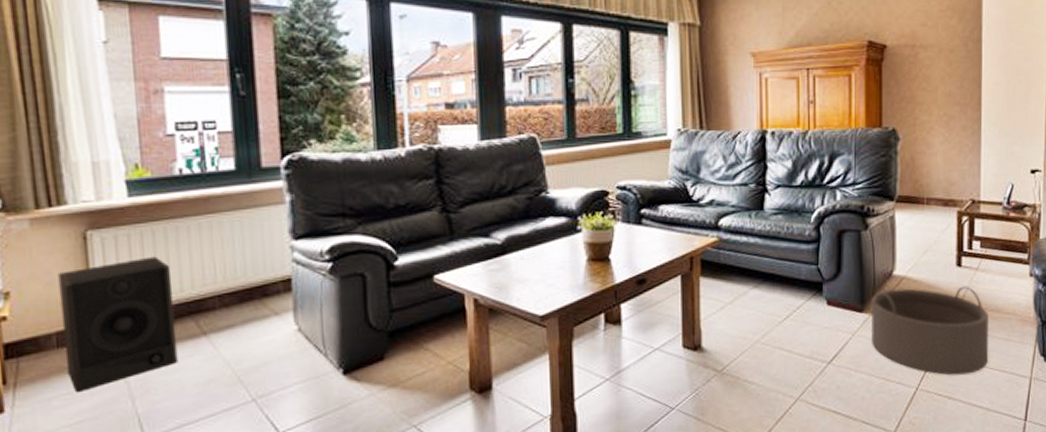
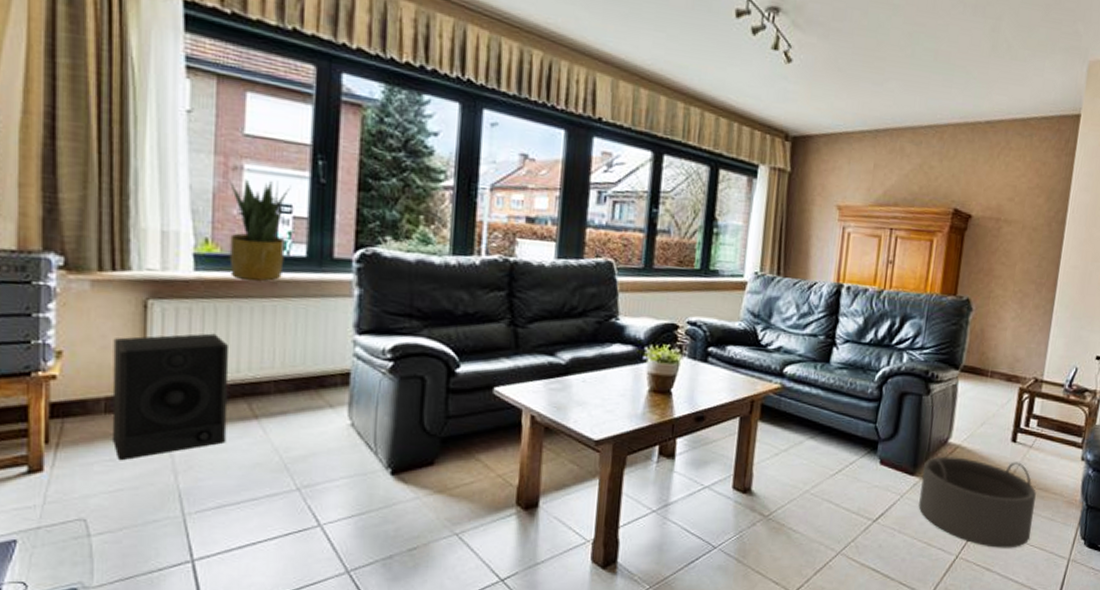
planter: none [151,100,215,199] -> present [228,179,291,281]

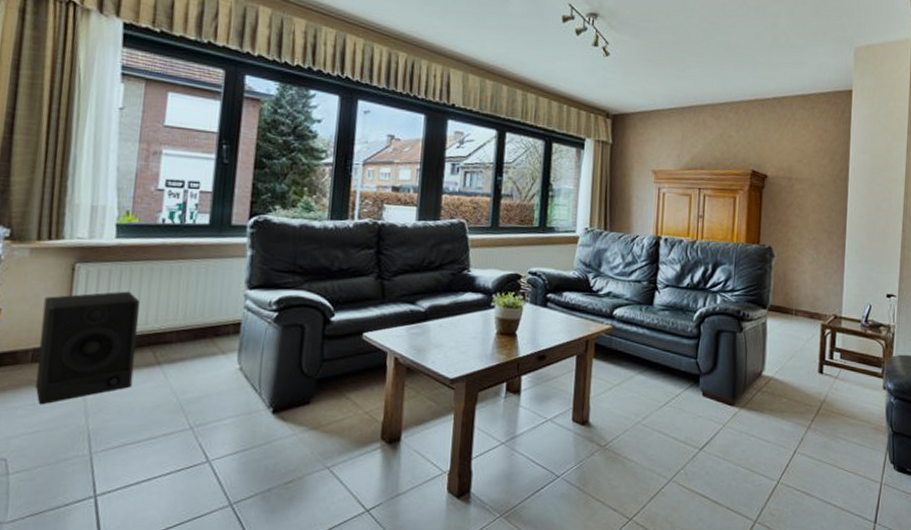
planter: present [228,179,291,281] -> none [145,161,200,245]
basket: present [919,456,1036,548] -> none [740,387,845,473]

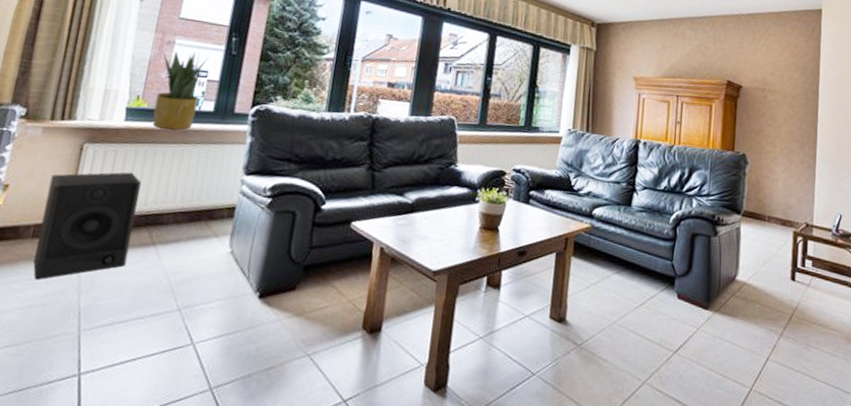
planter: none [145,161,200,245] -> present [152,50,210,130]

